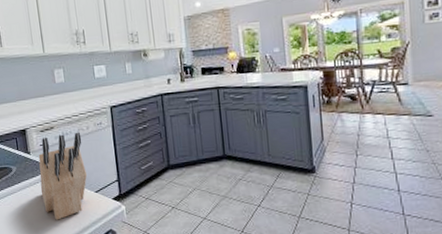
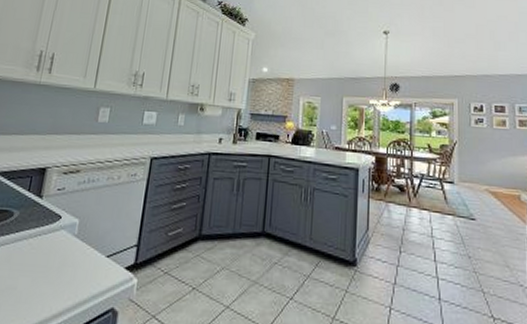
knife block: present [38,132,88,220] -> none [38,180,110,288]

